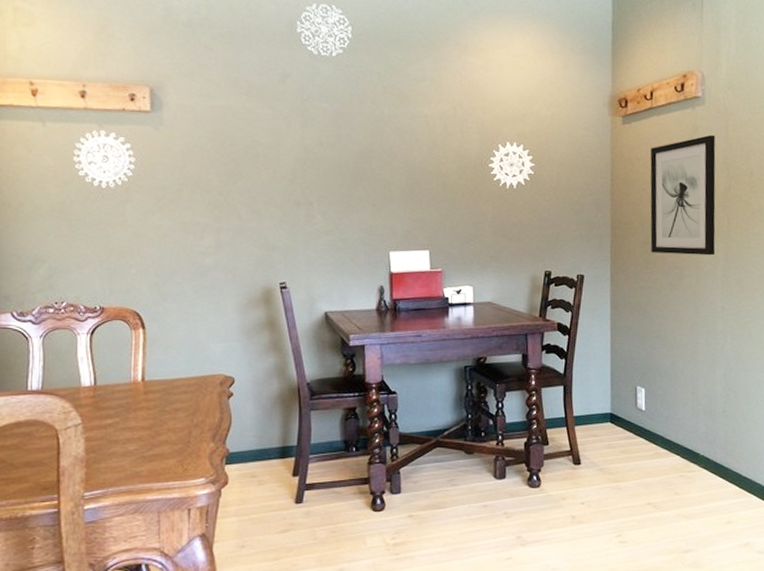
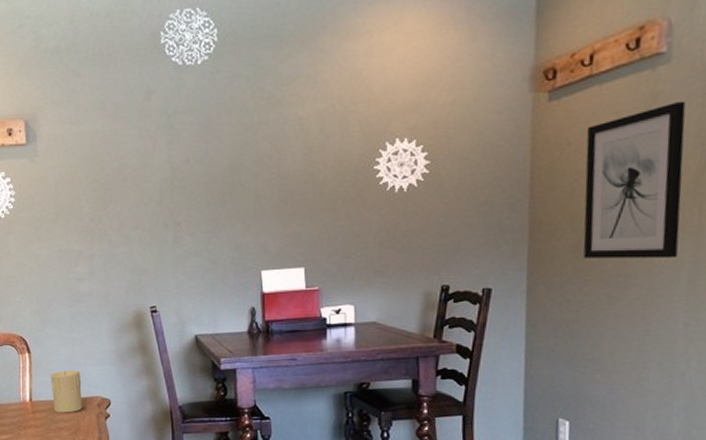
candle: none [167,347,204,393] -> present [51,370,83,413]

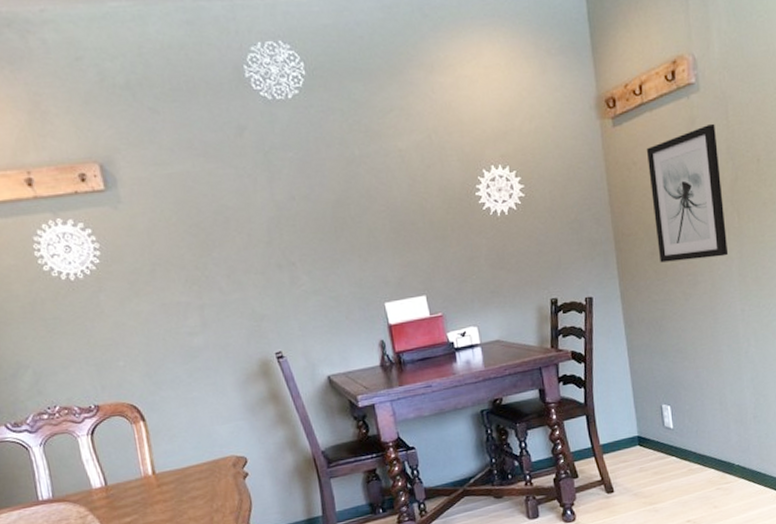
candle: present [51,370,83,413] -> none [173,432,217,481]

